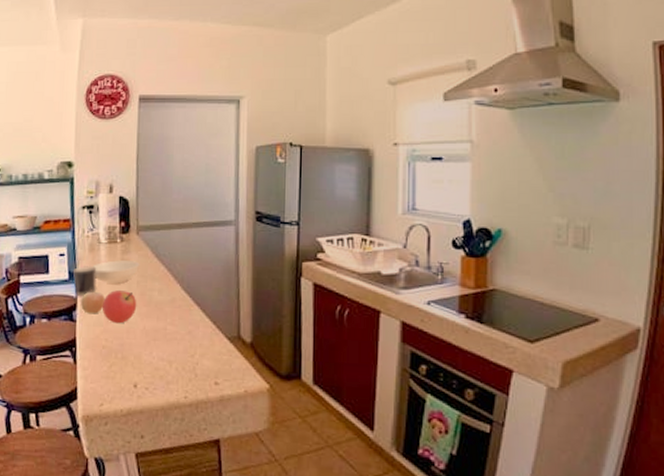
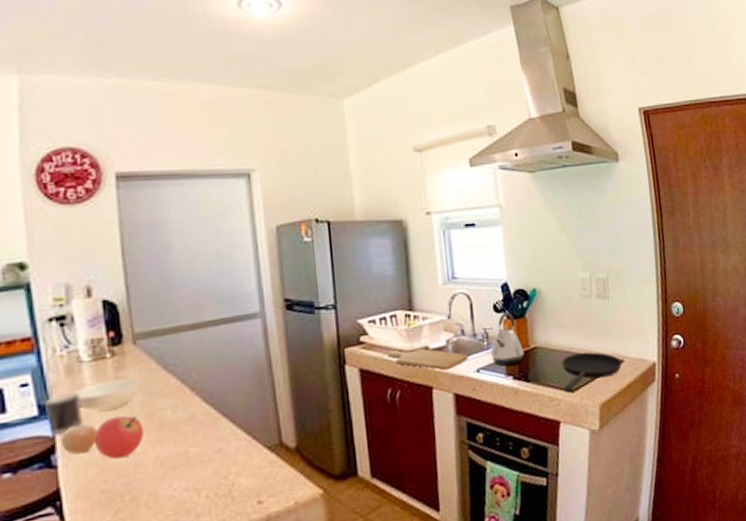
chopping board: none [341,269,421,297] -> present [387,349,469,370]
kettle: none [443,248,480,305] -> present [490,311,524,367]
frying pan: none [523,303,597,341] -> present [562,352,623,392]

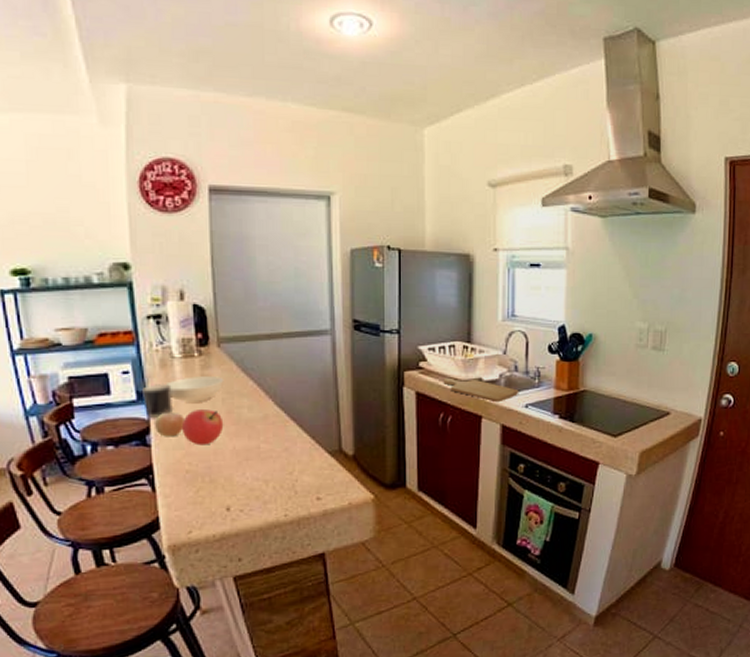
kettle: present [490,311,524,367] -> none [540,353,573,406]
frying pan: present [562,352,623,392] -> none [608,401,669,436]

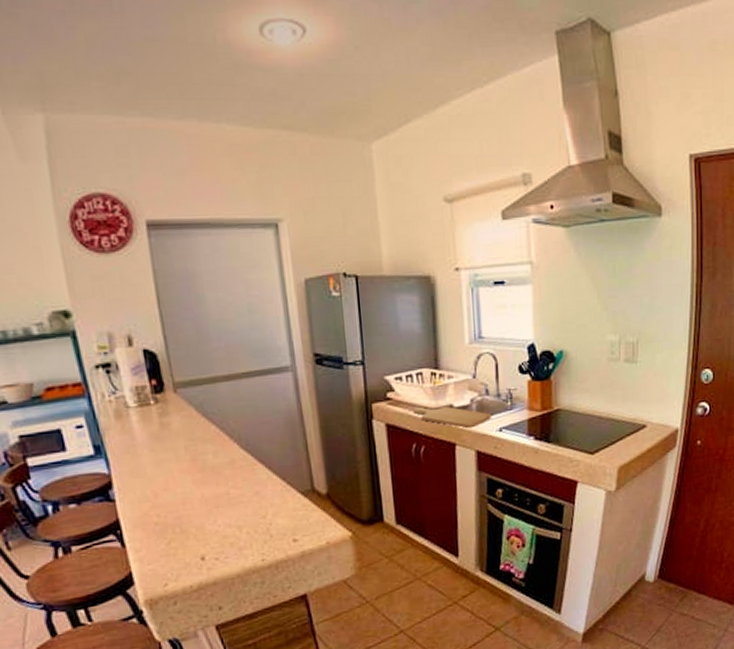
mug: present [141,383,174,418] -> none [98,434,135,472]
fruit: present [155,408,184,437] -> none [116,461,148,491]
bowl: present [165,376,224,404] -> none [123,423,185,454]
fruit: present [181,410,224,446] -> none [144,458,190,497]

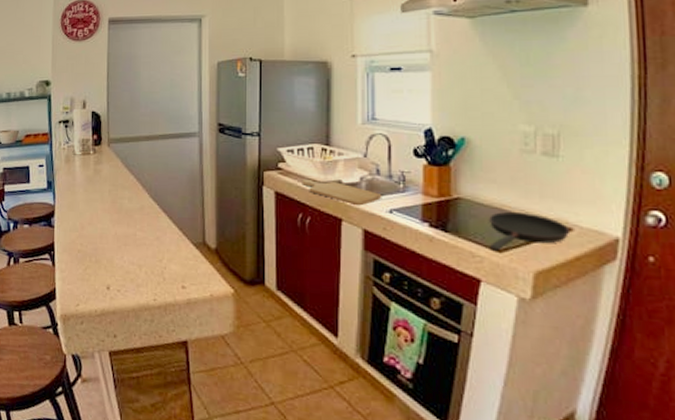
frying pan: none [584,416,645,453] -> present [489,212,571,251]

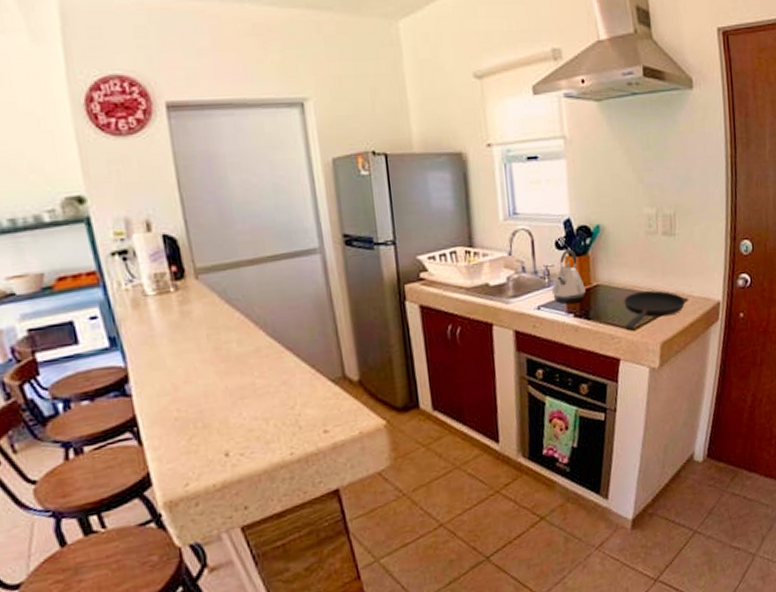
chopping board: present [302,178,382,205] -> none [447,285,530,307]
kettle: none [406,157,444,214] -> present [551,248,586,305]

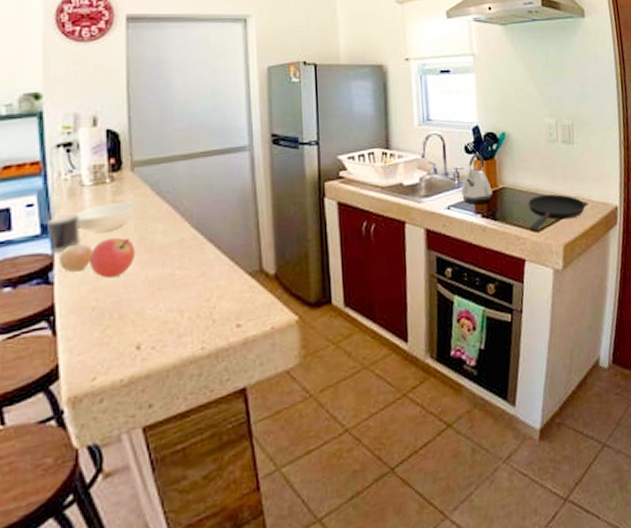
mug: none [113,325,154,365] -> present [46,213,82,252]
fruit: none [133,352,167,384] -> present [60,241,92,272]
bowl: none [140,311,207,345] -> present [73,202,137,234]
fruit: none [163,348,212,389] -> present [88,238,136,279]

